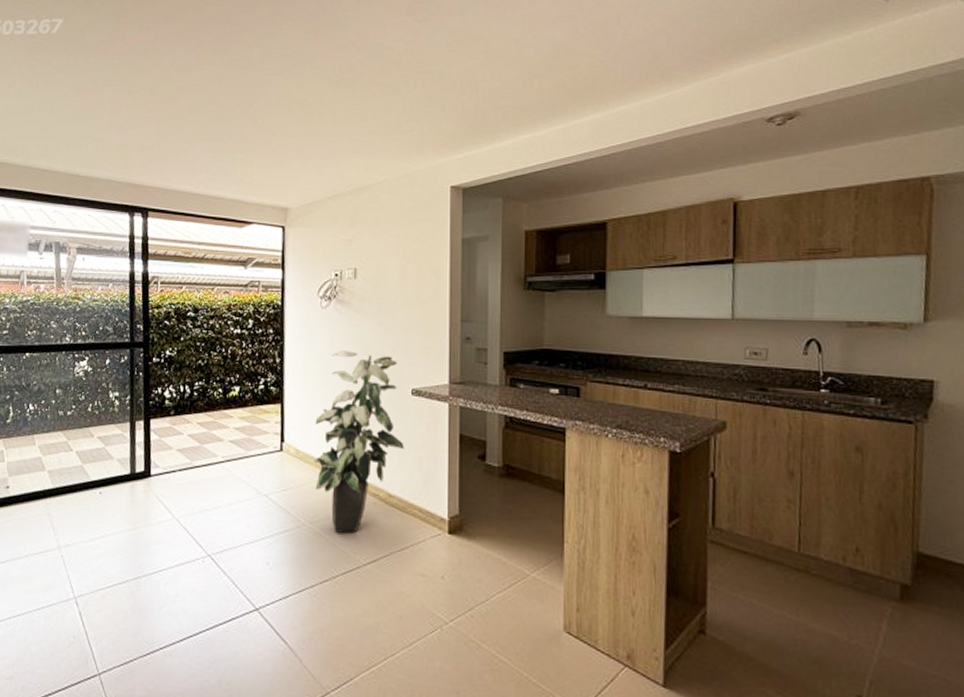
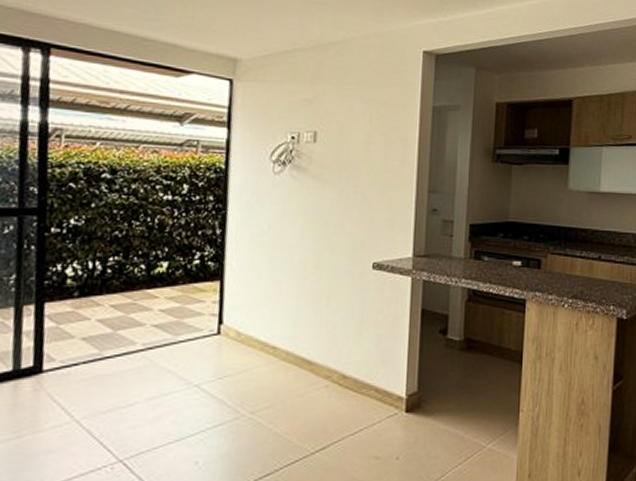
indoor plant: present [313,350,404,534] -> none [257,221,362,421]

